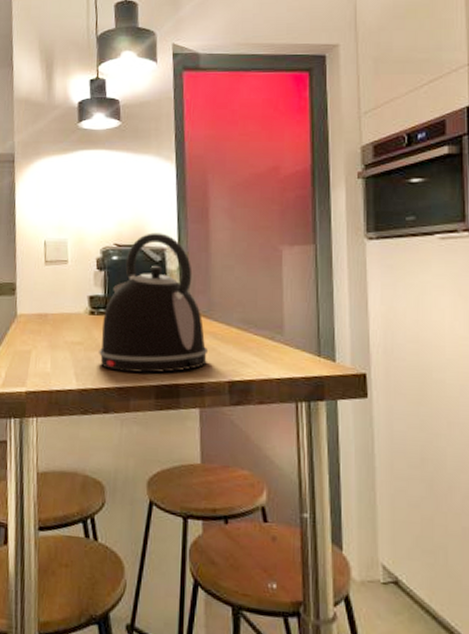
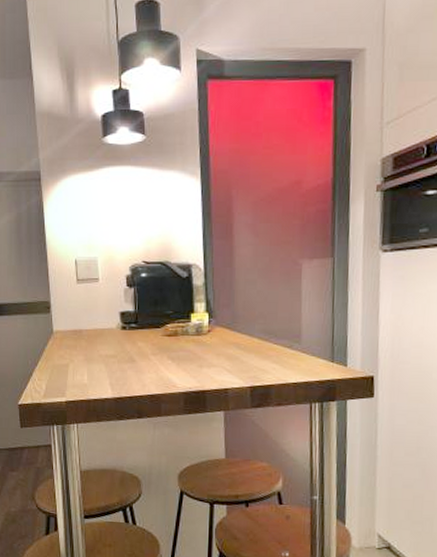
kettle: present [99,232,207,373] -> none [131,249,231,382]

